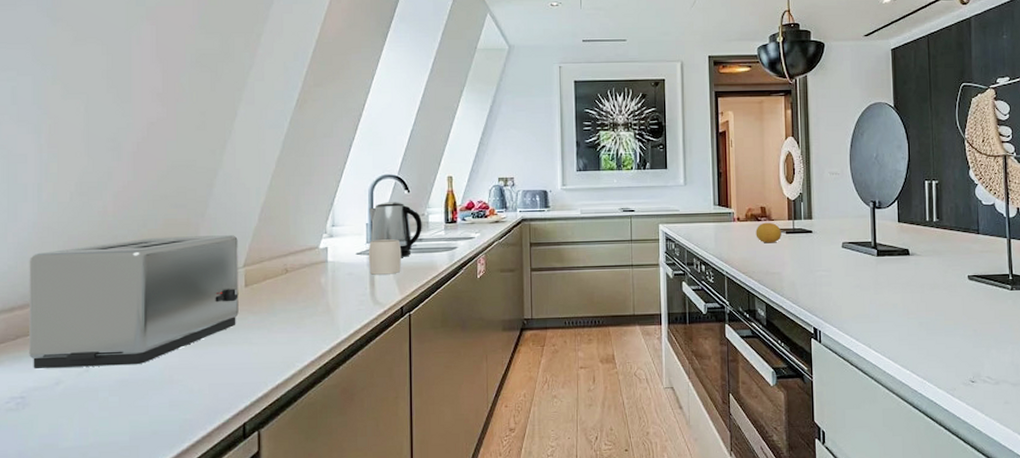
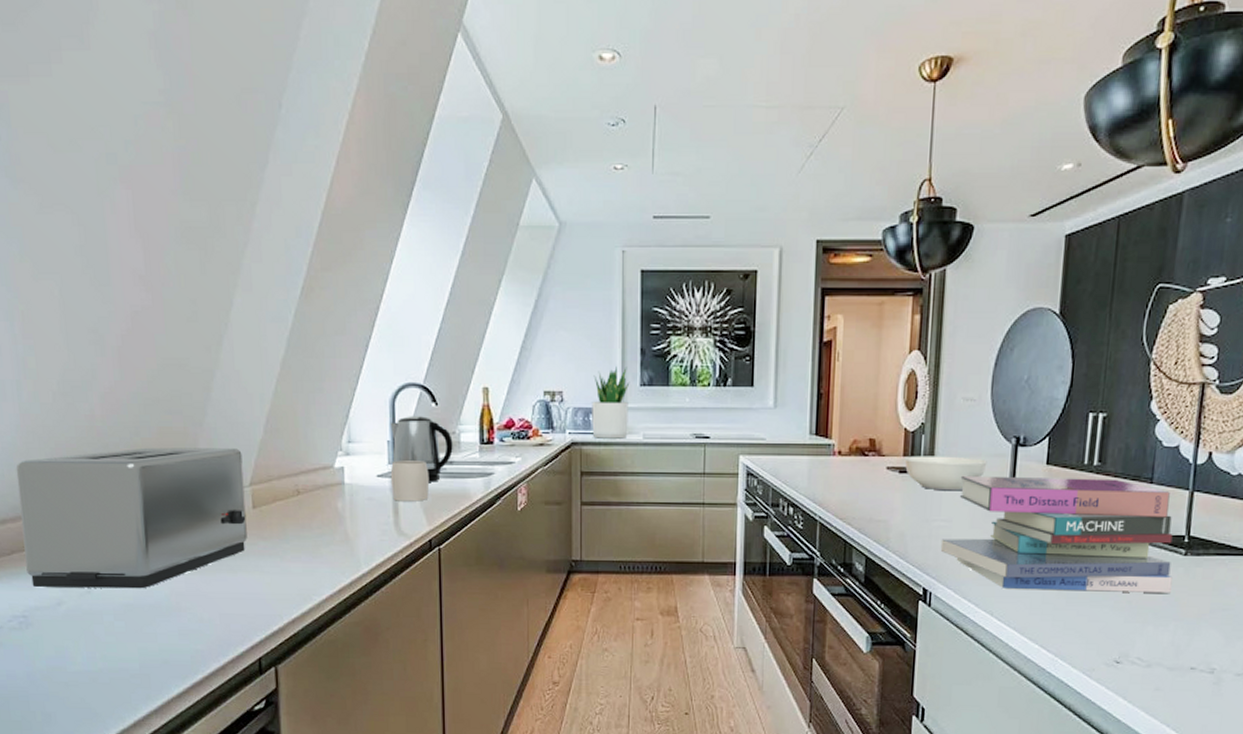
planter: none [538,156,569,215] -> present [592,366,630,439]
fruit: present [755,222,781,243] -> none [860,458,893,484]
bowl: none [789,218,853,247] -> present [904,455,987,491]
books: none [824,231,1005,325] -> present [940,475,1173,593]

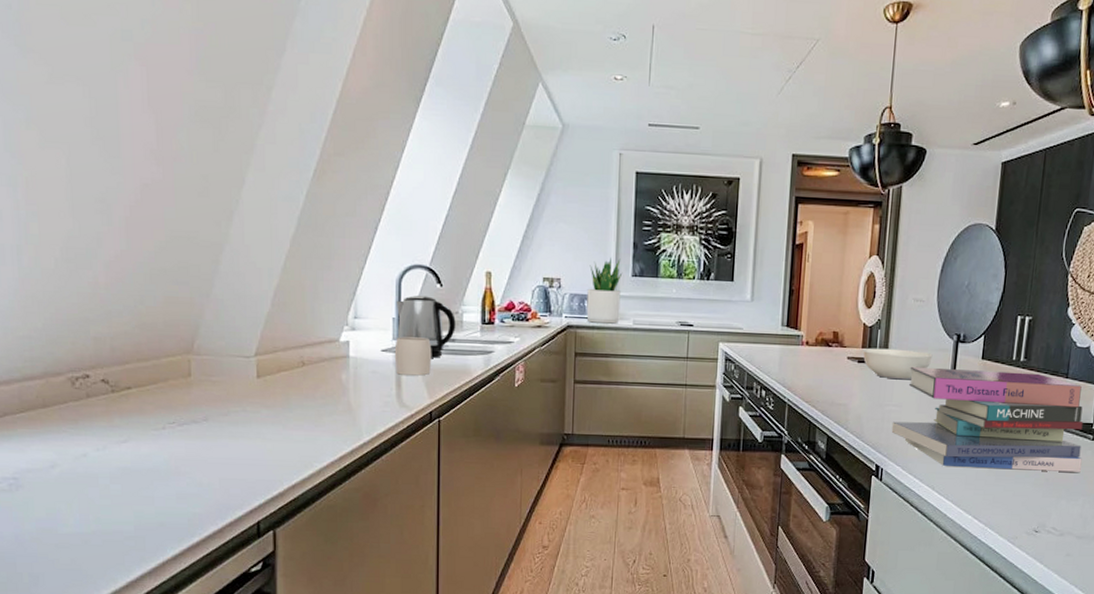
toaster: present [16,447,247,589] -> none [12,316,250,453]

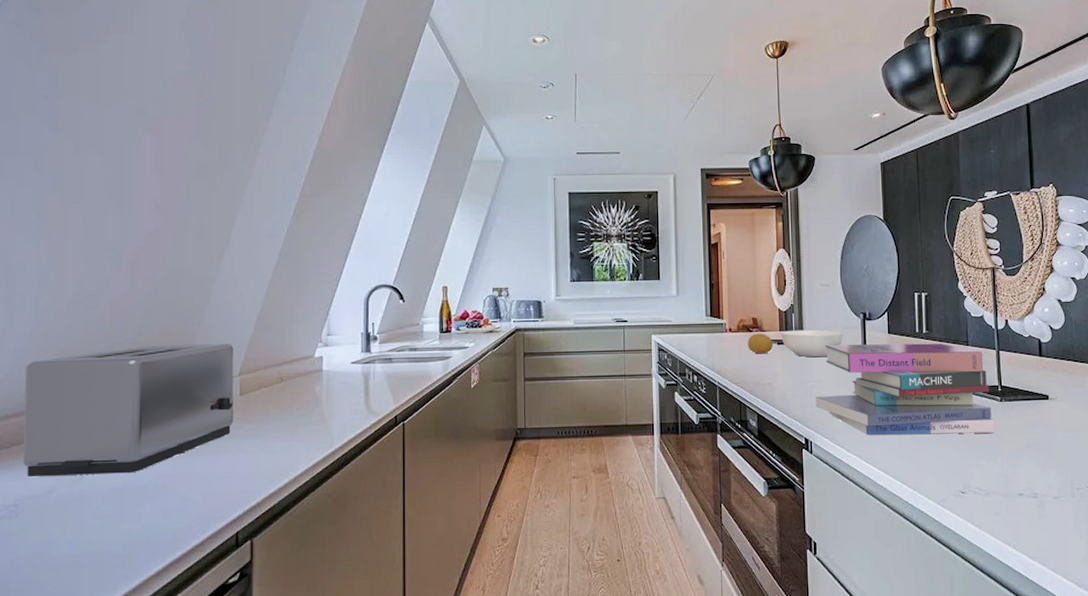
toaster: none [12,316,250,453] -> present [23,344,234,476]
mug: present [394,336,432,376] -> none [363,348,397,384]
kettle: present [396,295,456,358] -> none [364,311,417,366]
planter: present [586,258,623,324] -> none [532,267,562,325]
fruit: none [824,348,853,372] -> present [747,333,773,354]

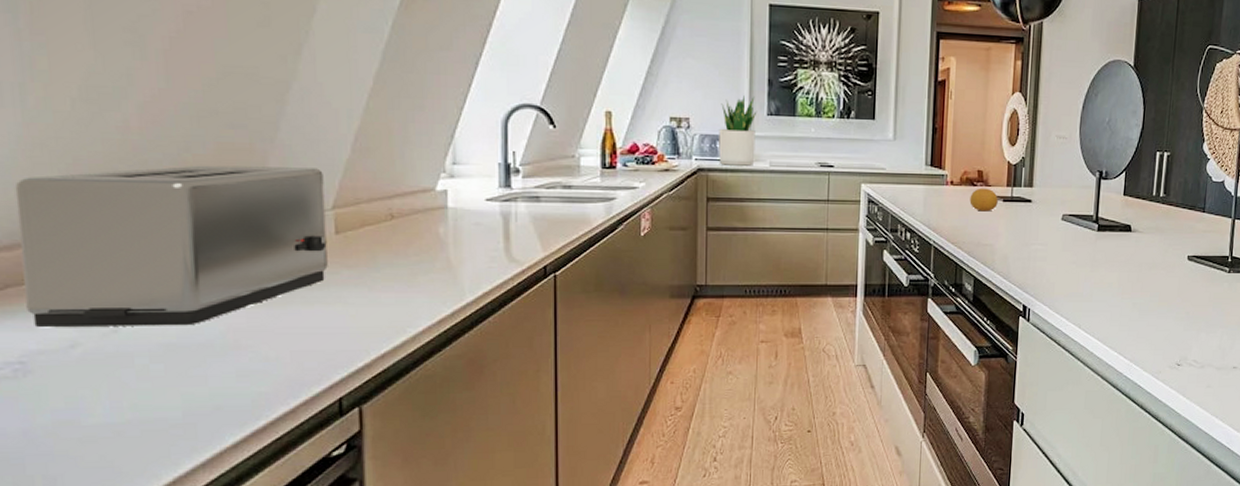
planter: none [532,267,562,325] -> present [719,96,757,166]
bowl: present [780,329,844,358] -> none [1007,186,1076,218]
books: present [815,343,995,435] -> none [1037,204,1220,305]

